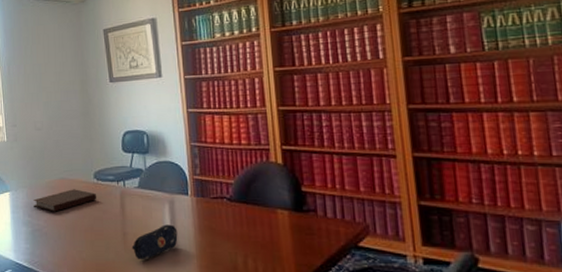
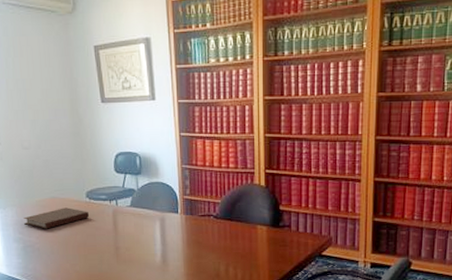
pencil case: present [131,224,178,260] -> none [124,239,168,271]

